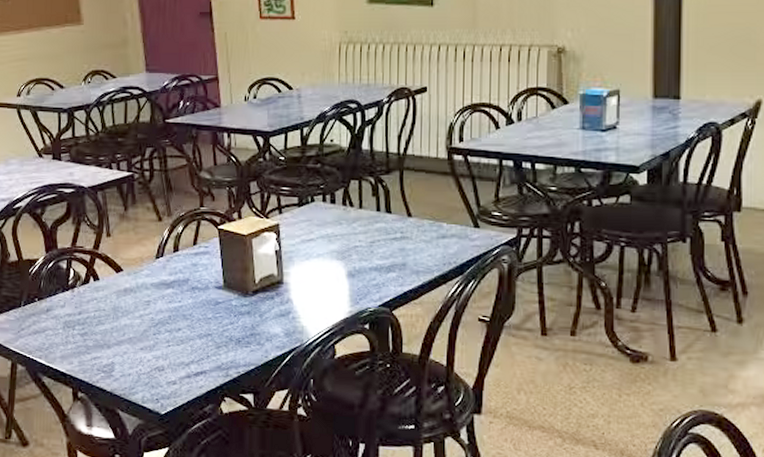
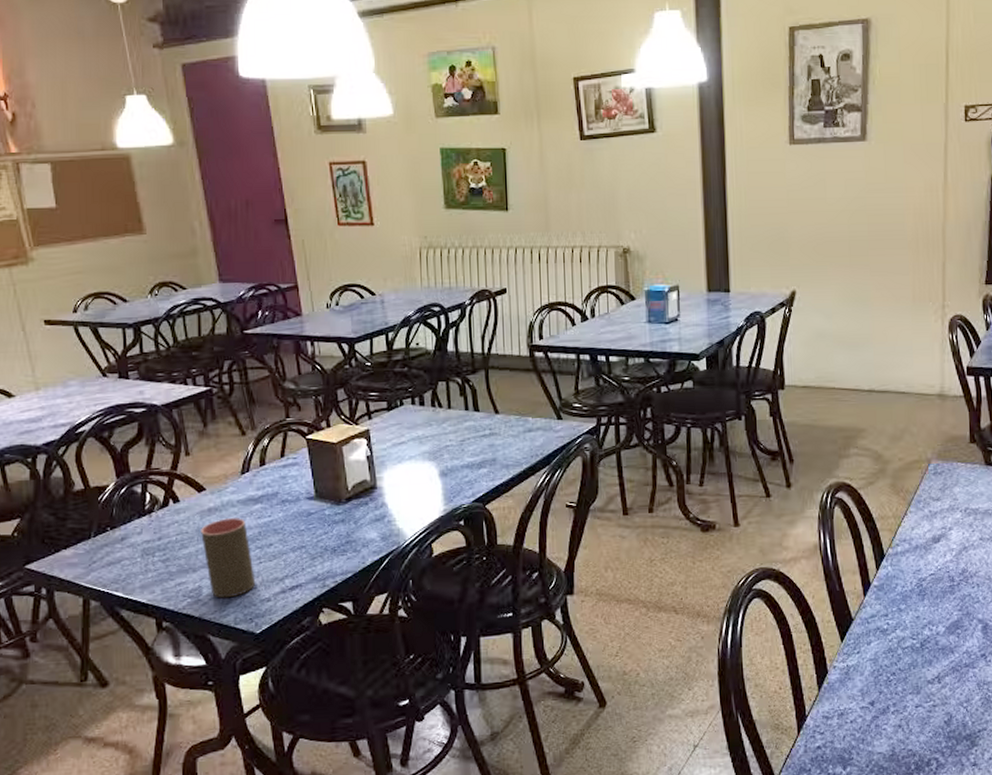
cup: none [116,300,164,377] -> present [201,518,256,598]

